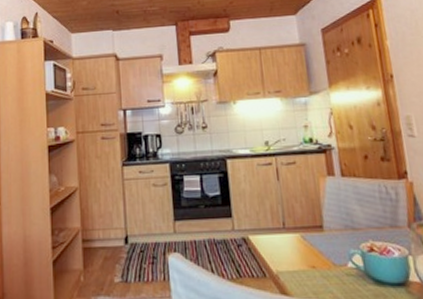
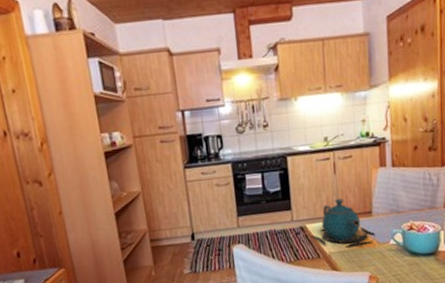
teapot: none [256,209,328,267] -> present [312,199,375,248]

